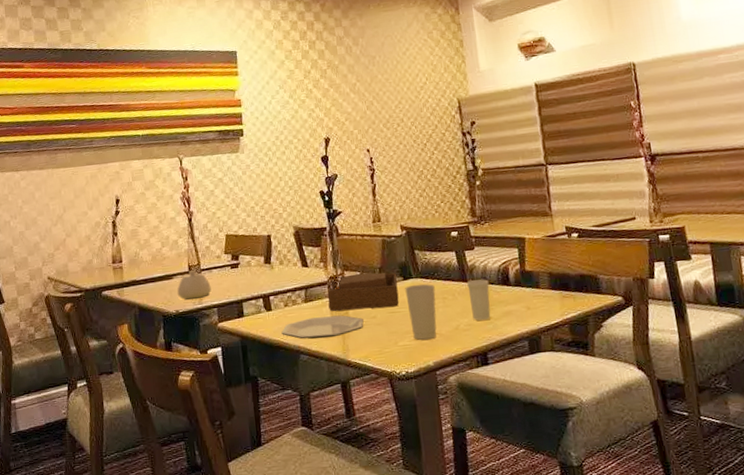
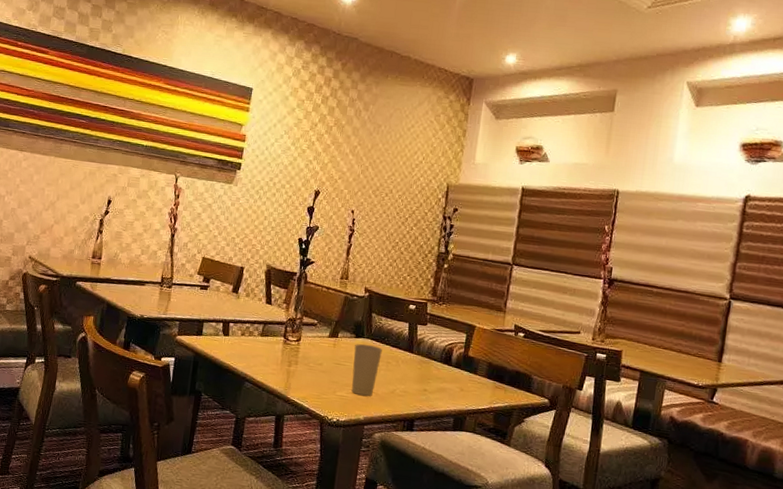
sugar bowl: present [176,270,212,300] -> none [145,282,178,310]
plate: present [281,315,364,340] -> none [233,350,310,374]
napkin holder: present [327,272,399,311] -> none [281,320,351,360]
cup: present [467,279,491,321] -> none [409,352,433,391]

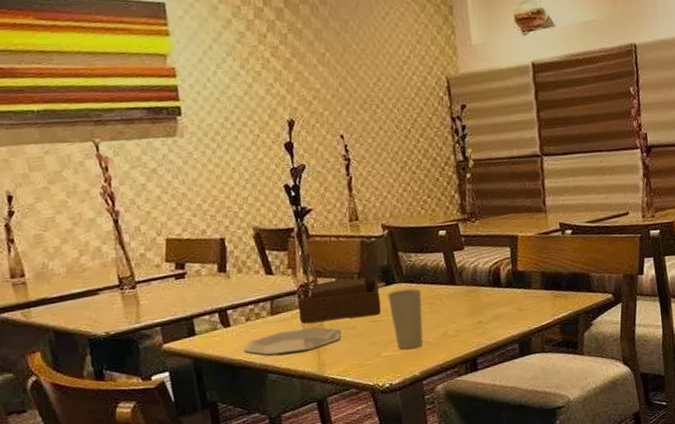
plate: none [233,350,310,374] -> present [243,327,342,357]
napkin holder: none [281,320,351,360] -> present [298,277,382,324]

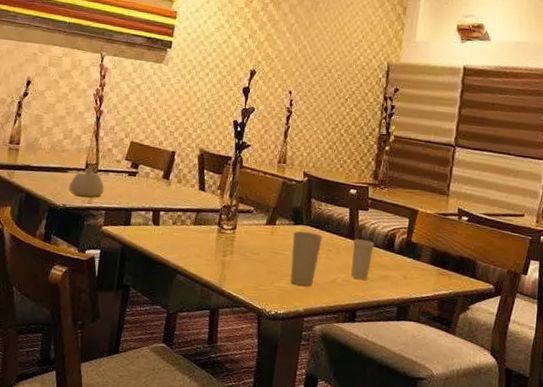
sugar bowl: none [105,283,152,320] -> present [68,169,104,198]
plate: present [243,327,342,357] -> none [163,240,247,265]
napkin holder: present [298,277,382,324] -> none [216,207,289,249]
cup: none [456,281,481,326] -> present [351,239,375,280]

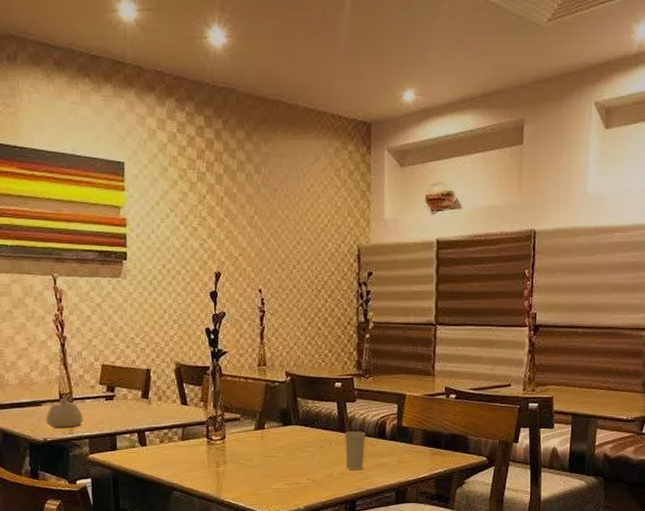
cup: present [290,231,322,286] -> none [284,431,313,484]

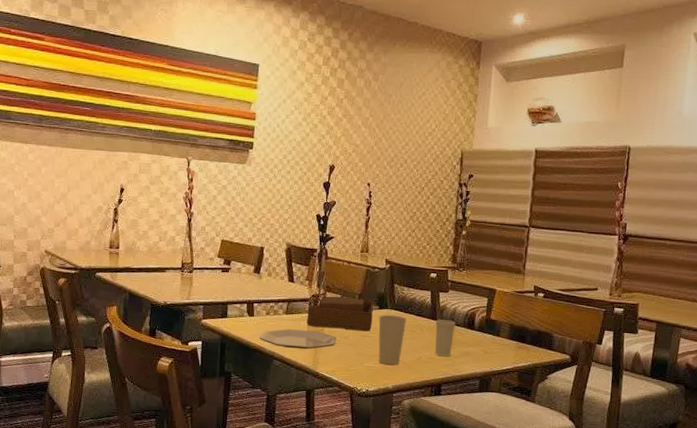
sugar bowl: present [45,399,83,429] -> none [167,268,201,295]
plate: none [155,455,240,477] -> present [259,329,336,350]
napkin holder: none [205,416,278,452] -> present [307,296,374,332]
cup: none [284,431,313,484] -> present [378,314,406,365]

